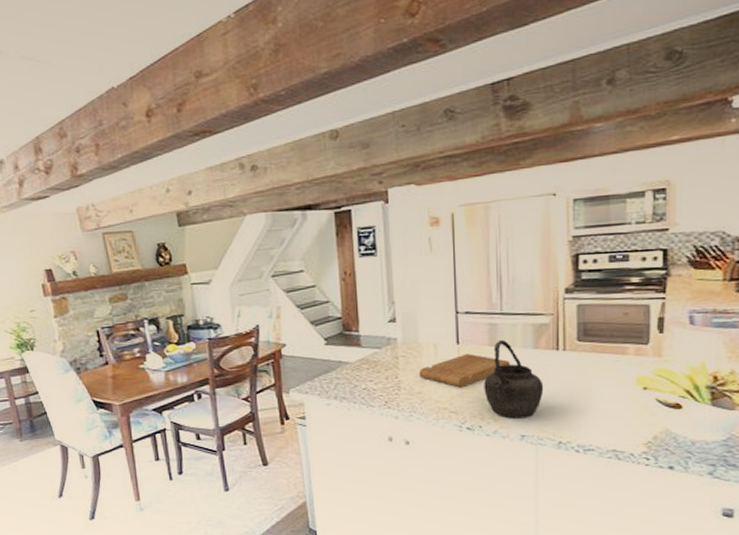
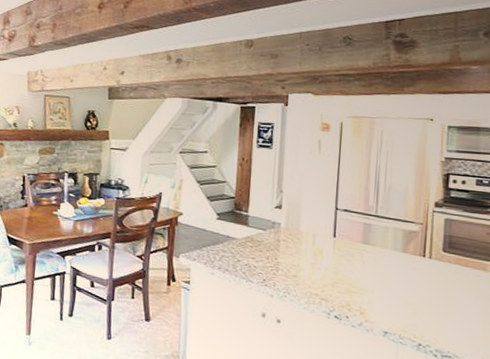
cutting board: present [418,353,510,388] -> none [296,247,380,278]
kettle: present [484,339,544,419] -> none [353,239,409,316]

